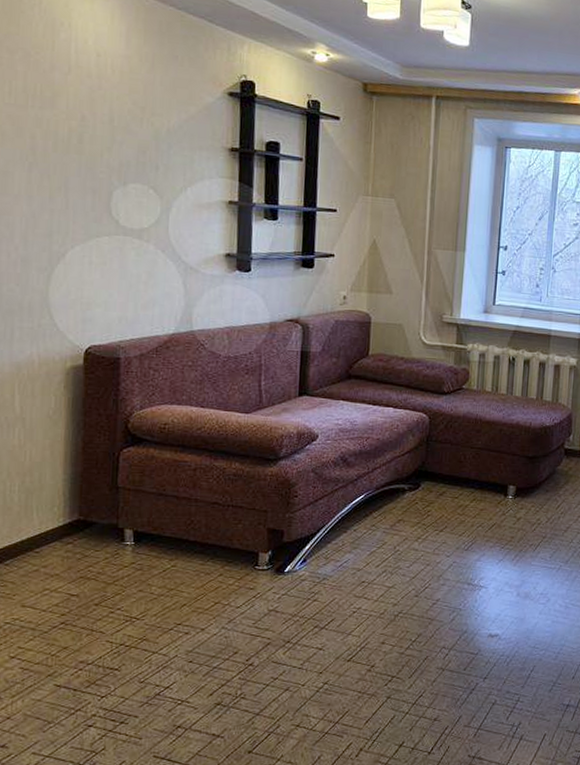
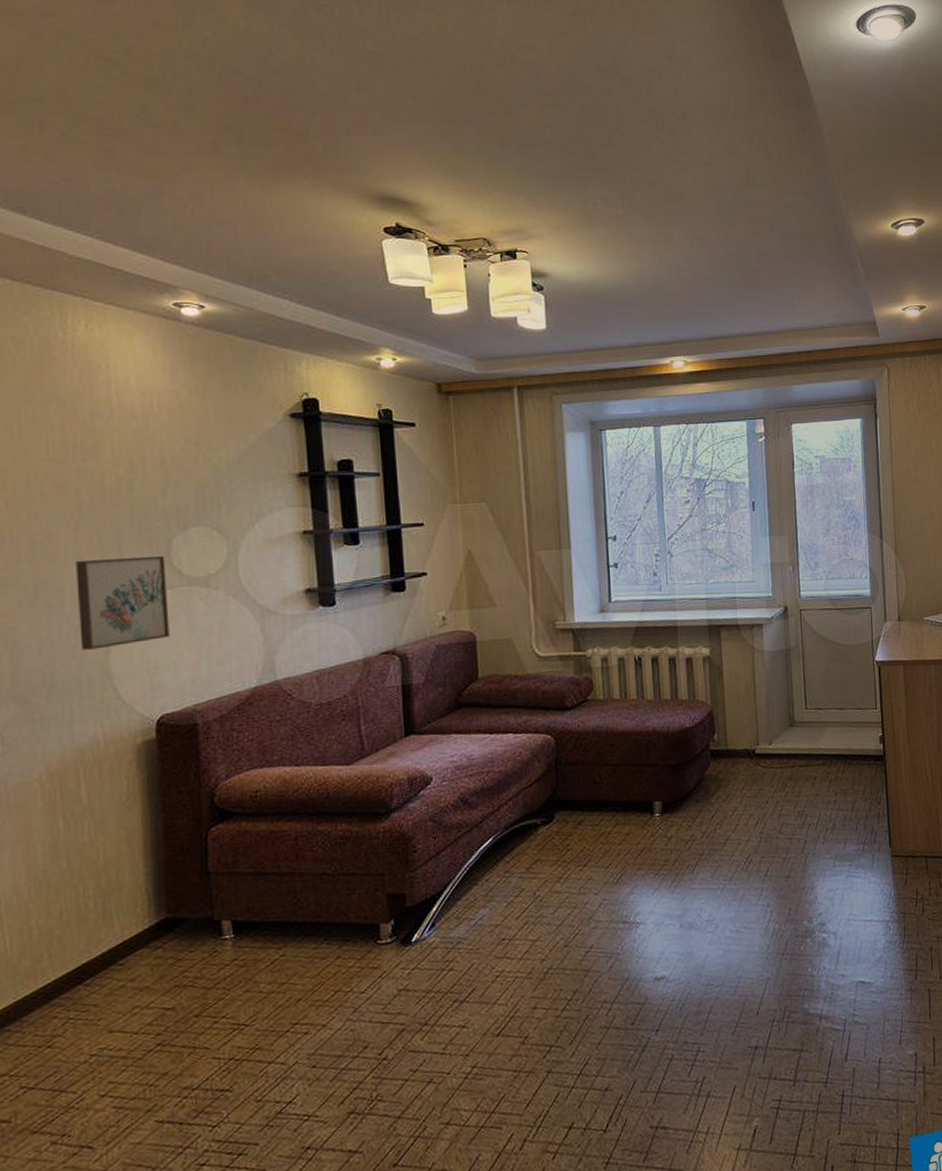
wall art: none [25,199,105,280] -> present [76,555,170,650]

